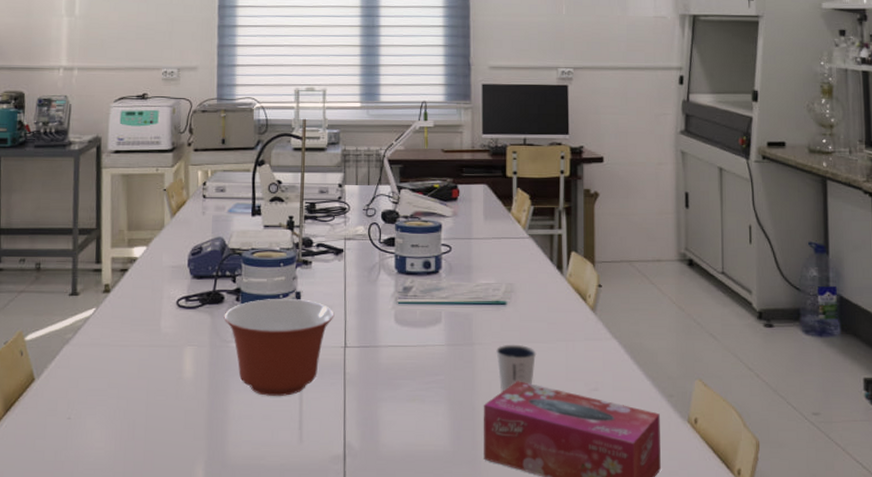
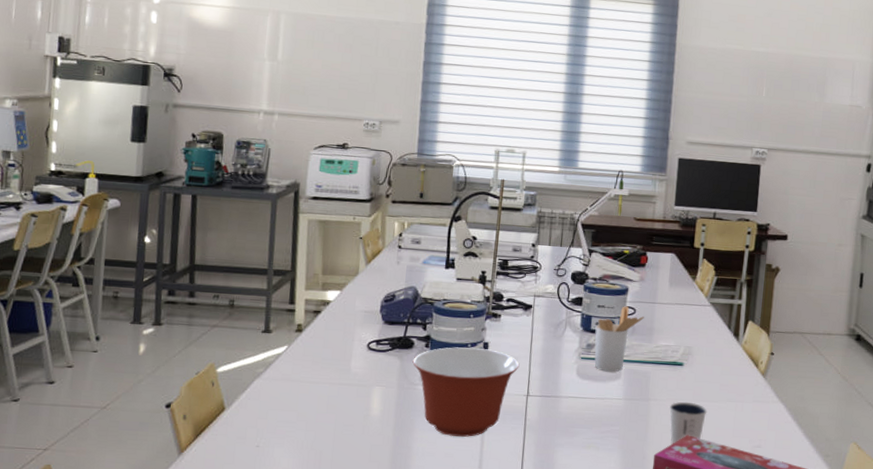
utensil holder: none [410,244,461,316] -> present [594,306,644,372]

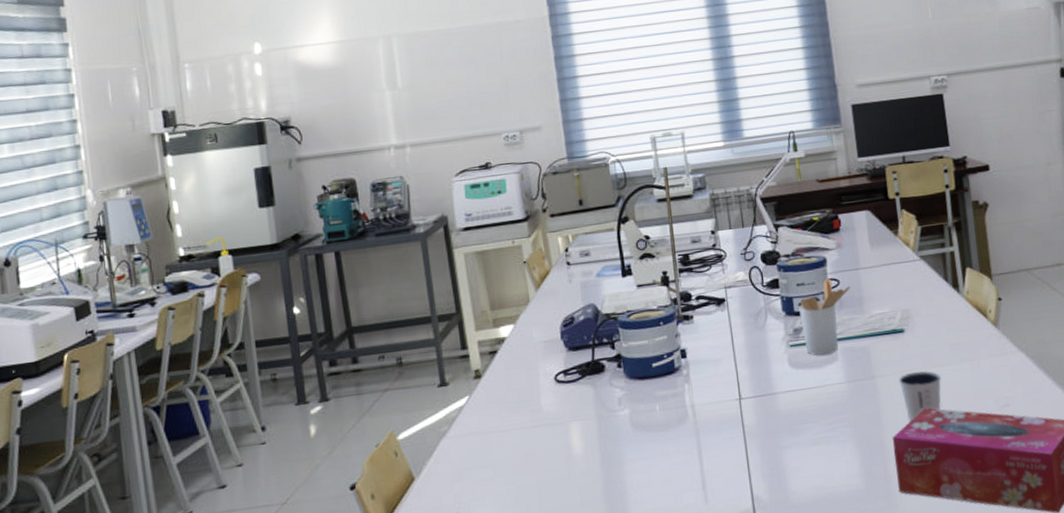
mixing bowl: present [412,347,520,437] -> none [607,356,725,461]

